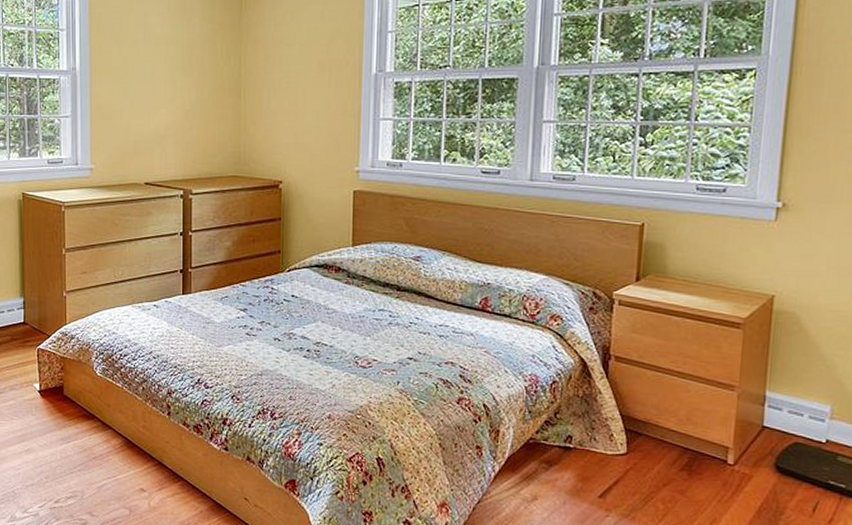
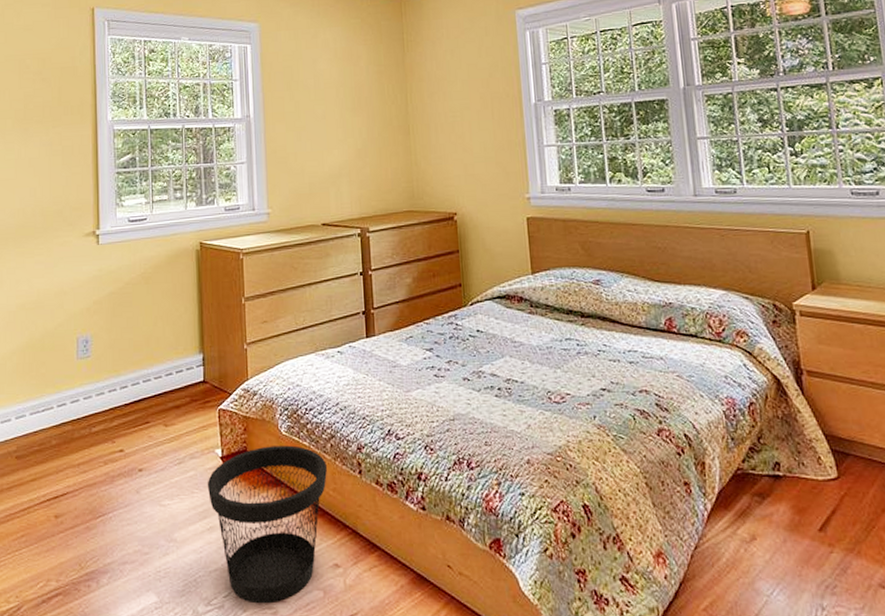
wastebasket: none [25,384,139,516] -> present [207,445,328,604]

